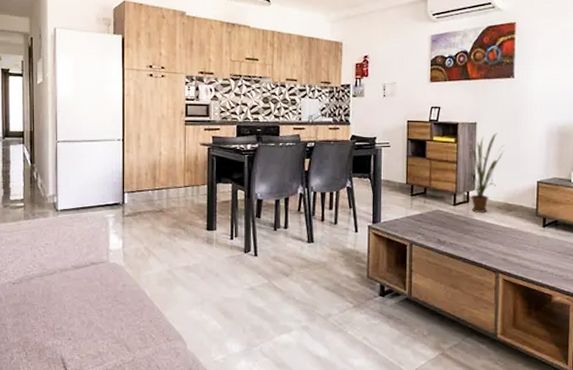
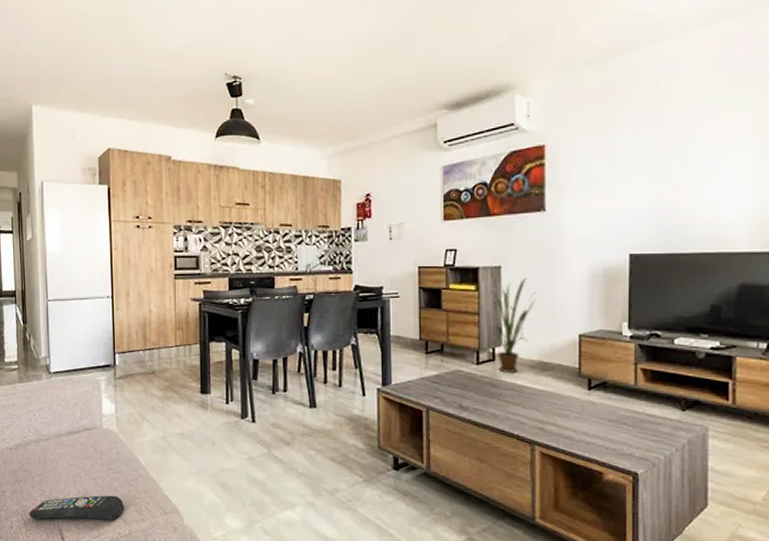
remote control: none [31,325,129,350] -> present [29,495,125,521]

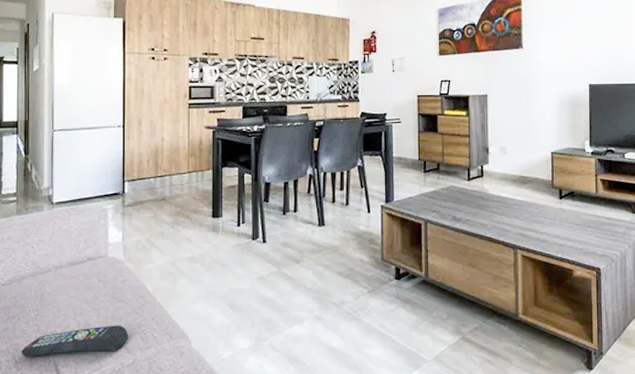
house plant: present [491,277,537,373] -> none [479,104,517,187]

